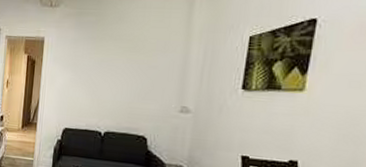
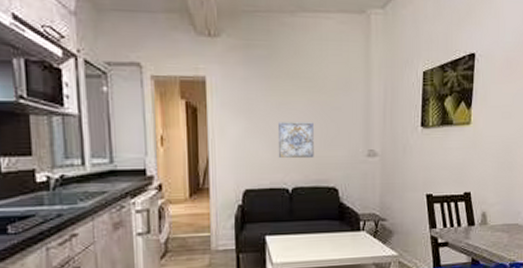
wall art: none [95,76,130,109] -> present [277,122,314,159]

